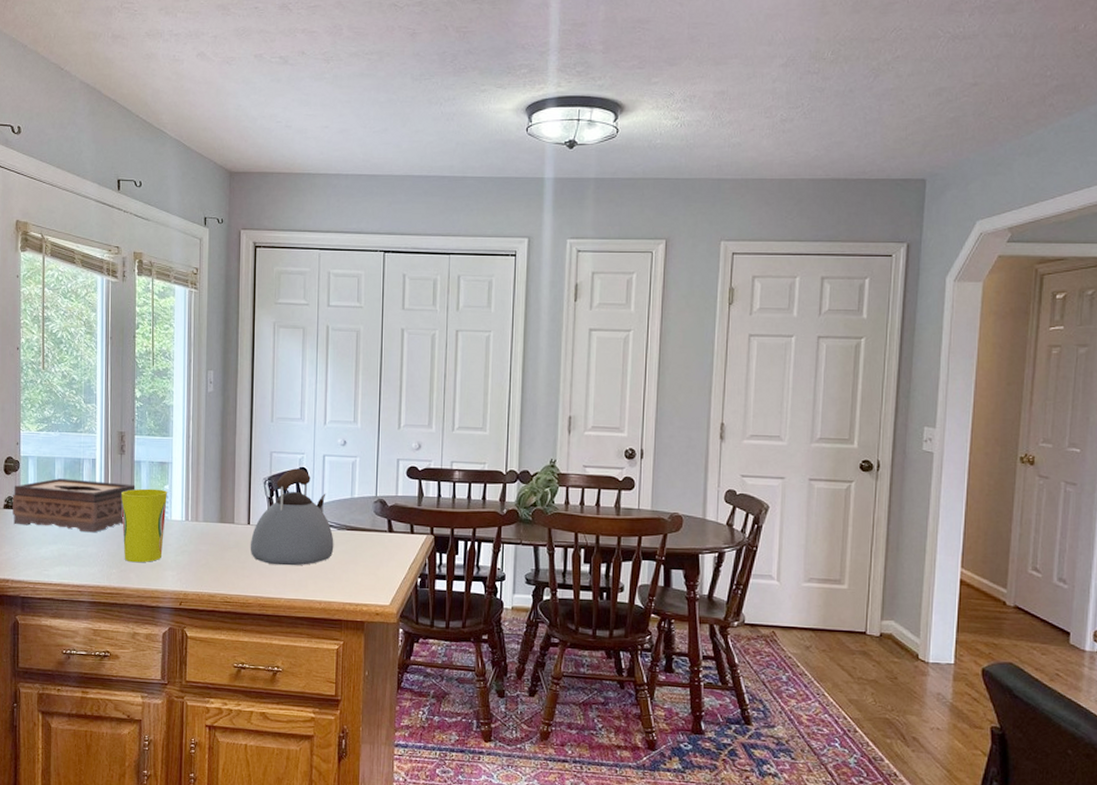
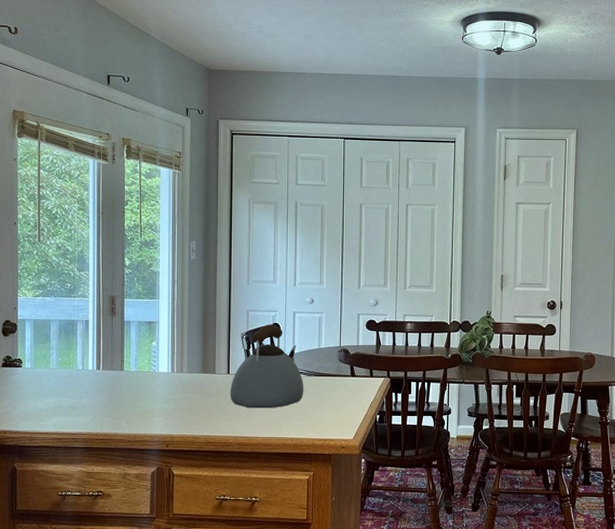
tissue box: present [13,478,136,533] -> none [10,338,126,386]
cup: present [121,488,167,563] -> none [112,345,155,411]

